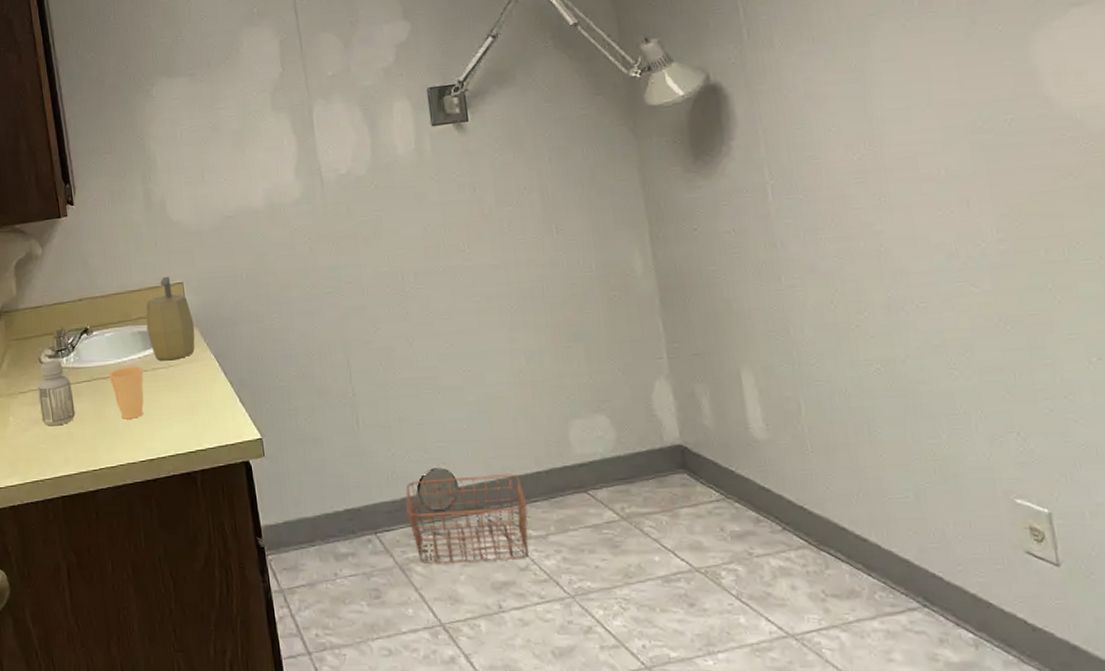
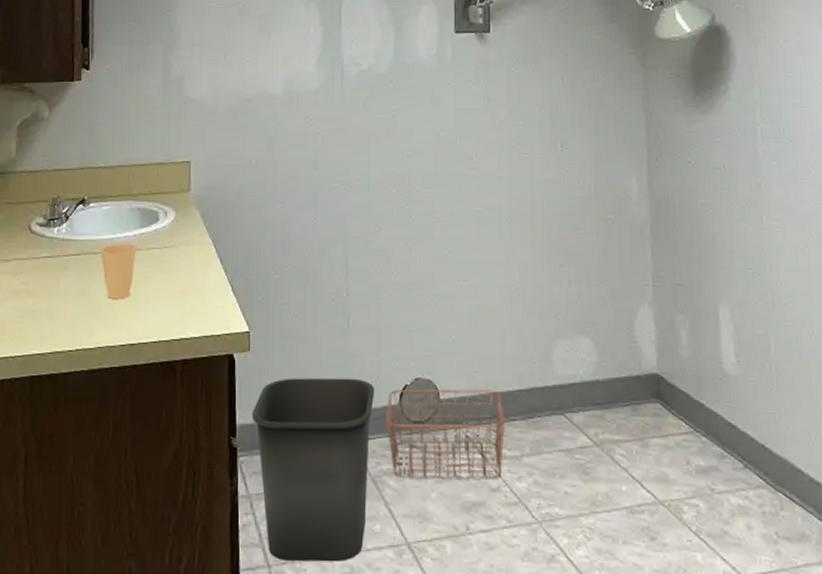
medicine bottle: present [37,360,76,426] -> none [21,229,59,300]
soap dispenser: present [146,276,195,361] -> none [146,153,196,241]
waste bin: none [274,474,399,647] -> present [251,377,375,562]

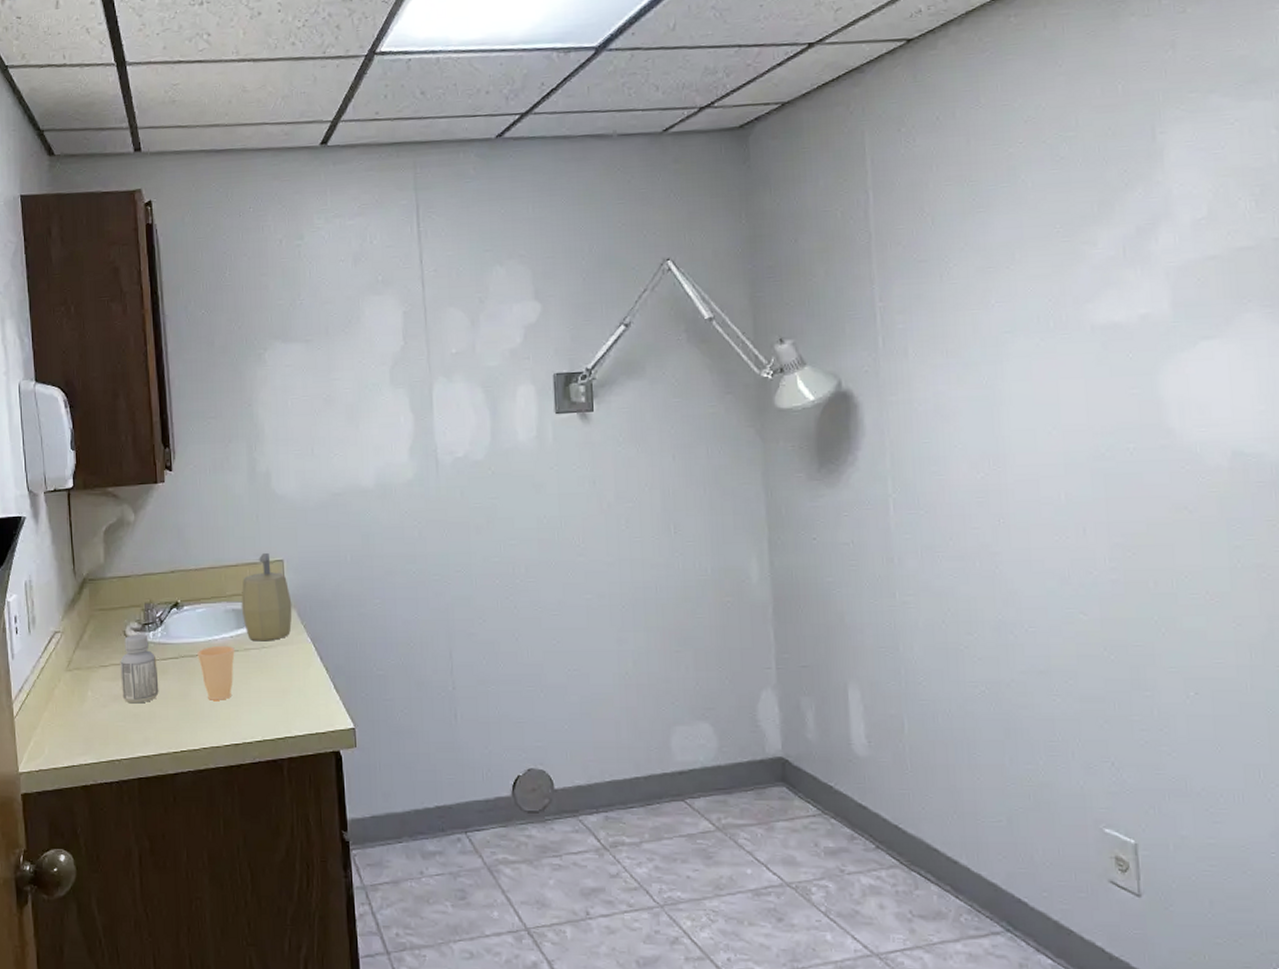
medicine bottle: none [21,229,59,300] -> present [120,634,159,704]
soap dispenser: none [146,153,196,241] -> present [241,552,292,642]
waste bin: present [251,377,375,562] -> none [362,771,487,948]
basket: present [386,389,506,479] -> none [499,778,624,867]

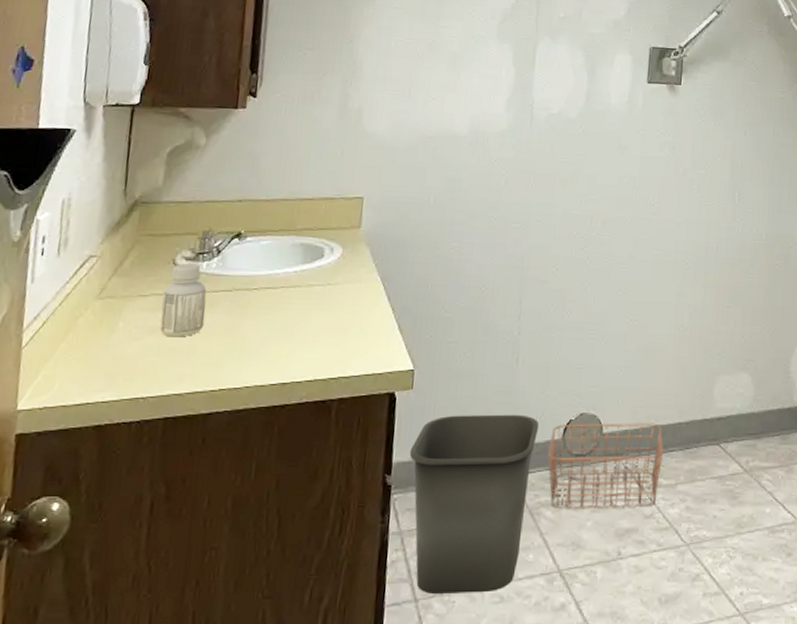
cup: present [197,645,235,700] -> none [254,279,297,337]
soap dispenser: present [241,552,292,642] -> none [310,188,366,278]
waste bin: none [362,771,487,948] -> present [409,414,540,594]
basket: none [499,778,624,867] -> present [548,423,664,508]

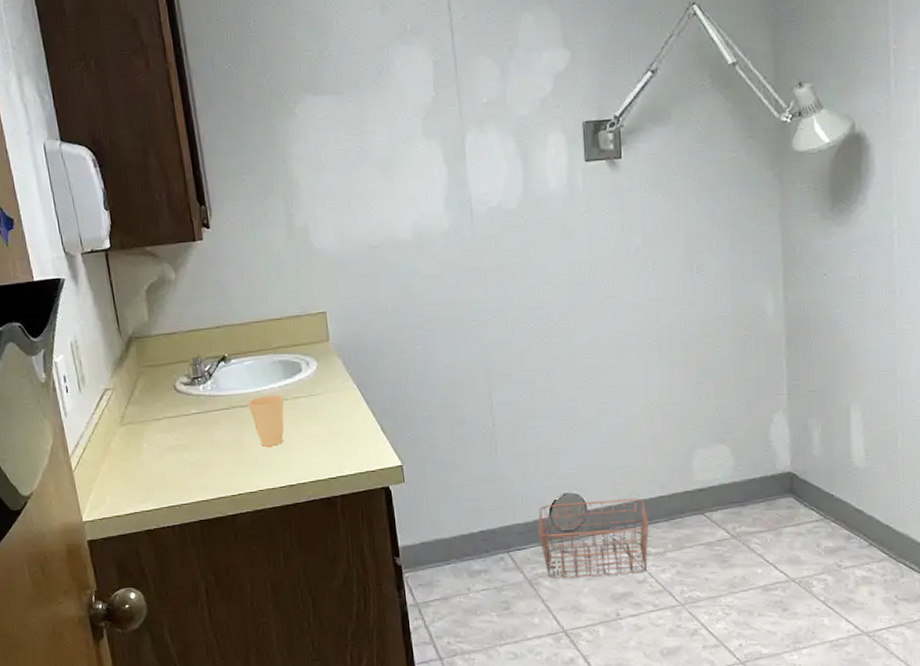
medicine bottle: present [160,263,207,338] -> none [172,388,213,453]
cup: none [254,279,297,337] -> present [247,394,285,447]
waste bin: present [409,414,540,594] -> none [412,498,526,653]

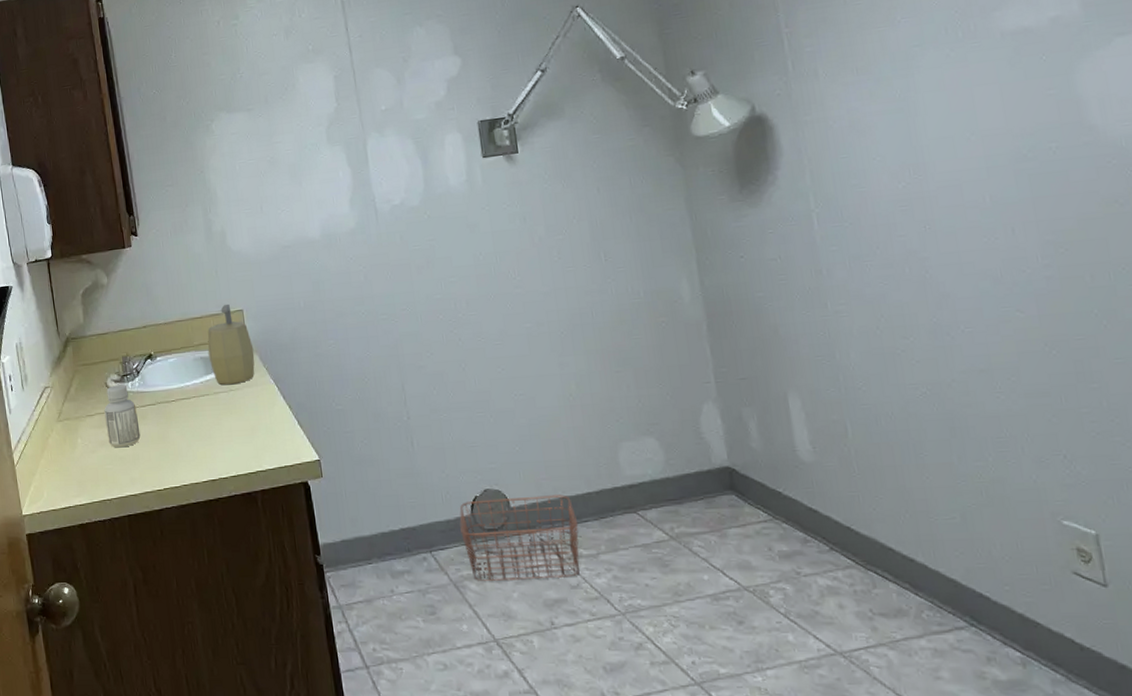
medicine bottle: none [172,388,213,453] -> present [104,385,141,448]
cup: present [247,394,285,447] -> none [172,390,207,441]
soap dispenser: none [286,305,338,390] -> present [207,303,255,385]

